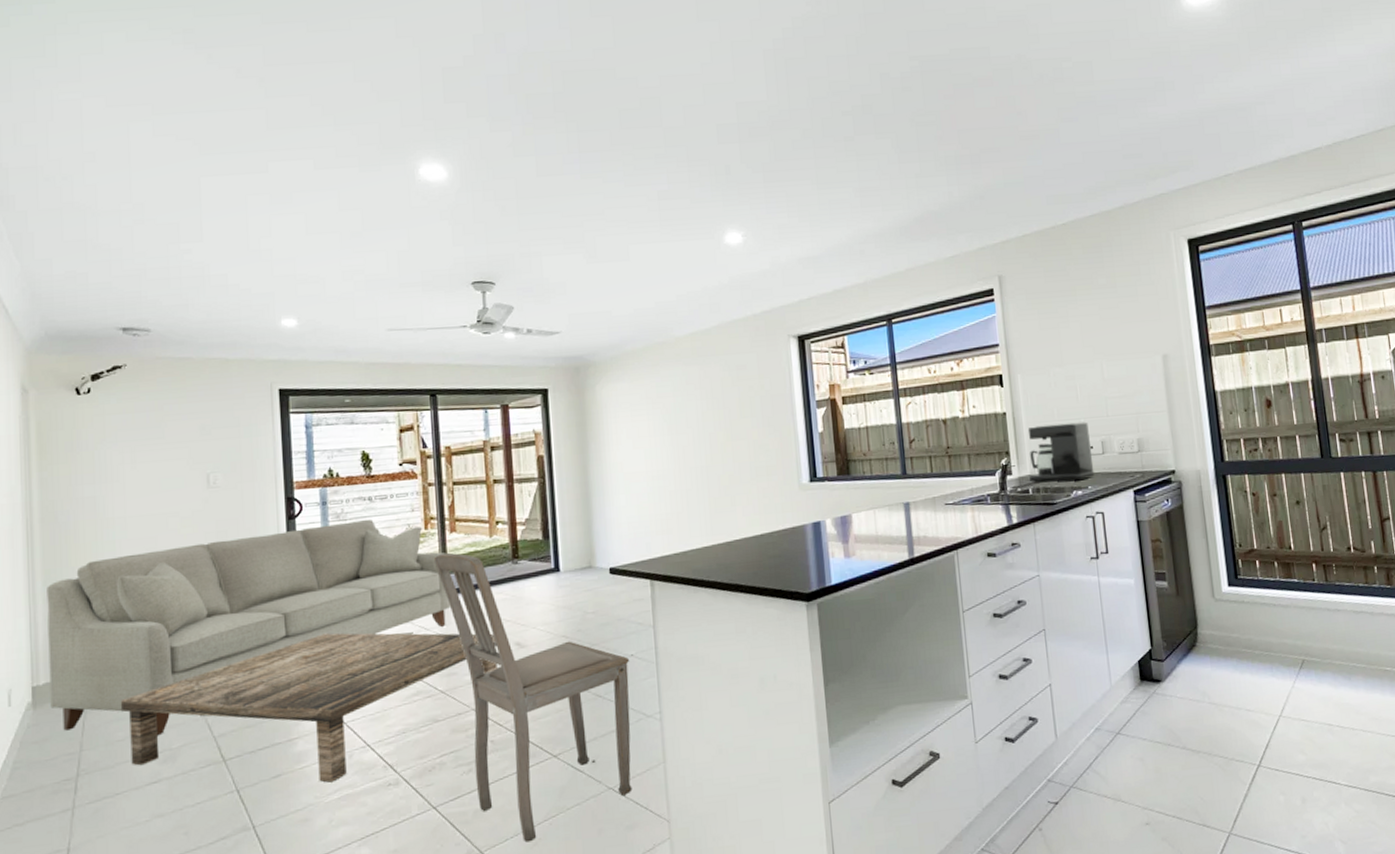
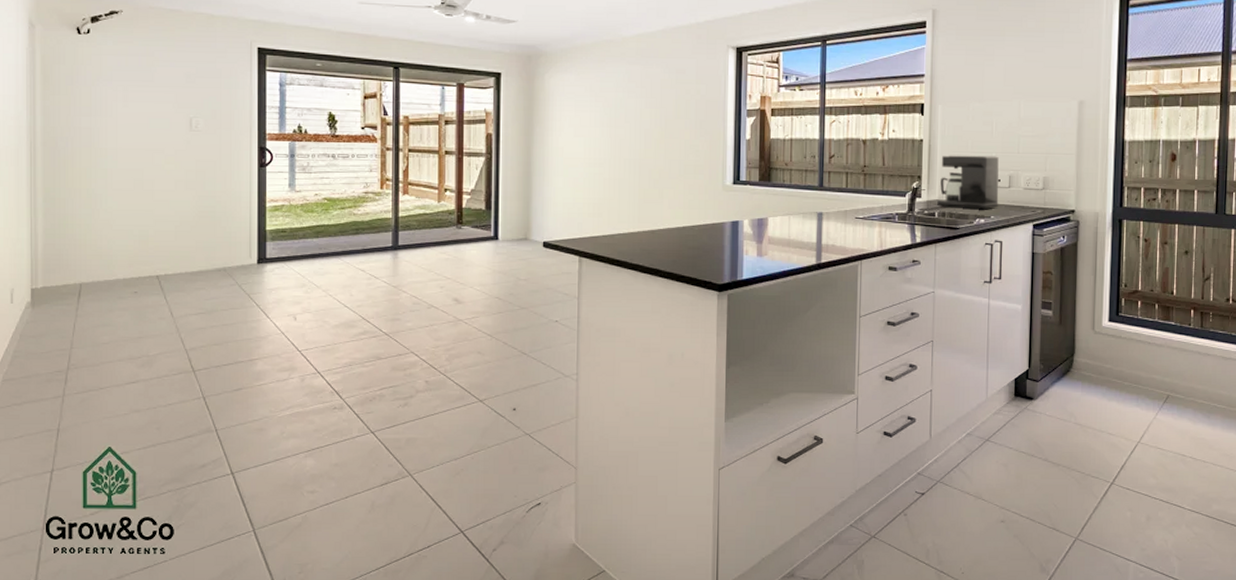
sofa: present [47,519,451,736] -> none [46,174,399,343]
coffee table: present [120,633,497,783] -> none [106,271,438,400]
dining chair: present [433,552,633,842] -> none [386,212,554,471]

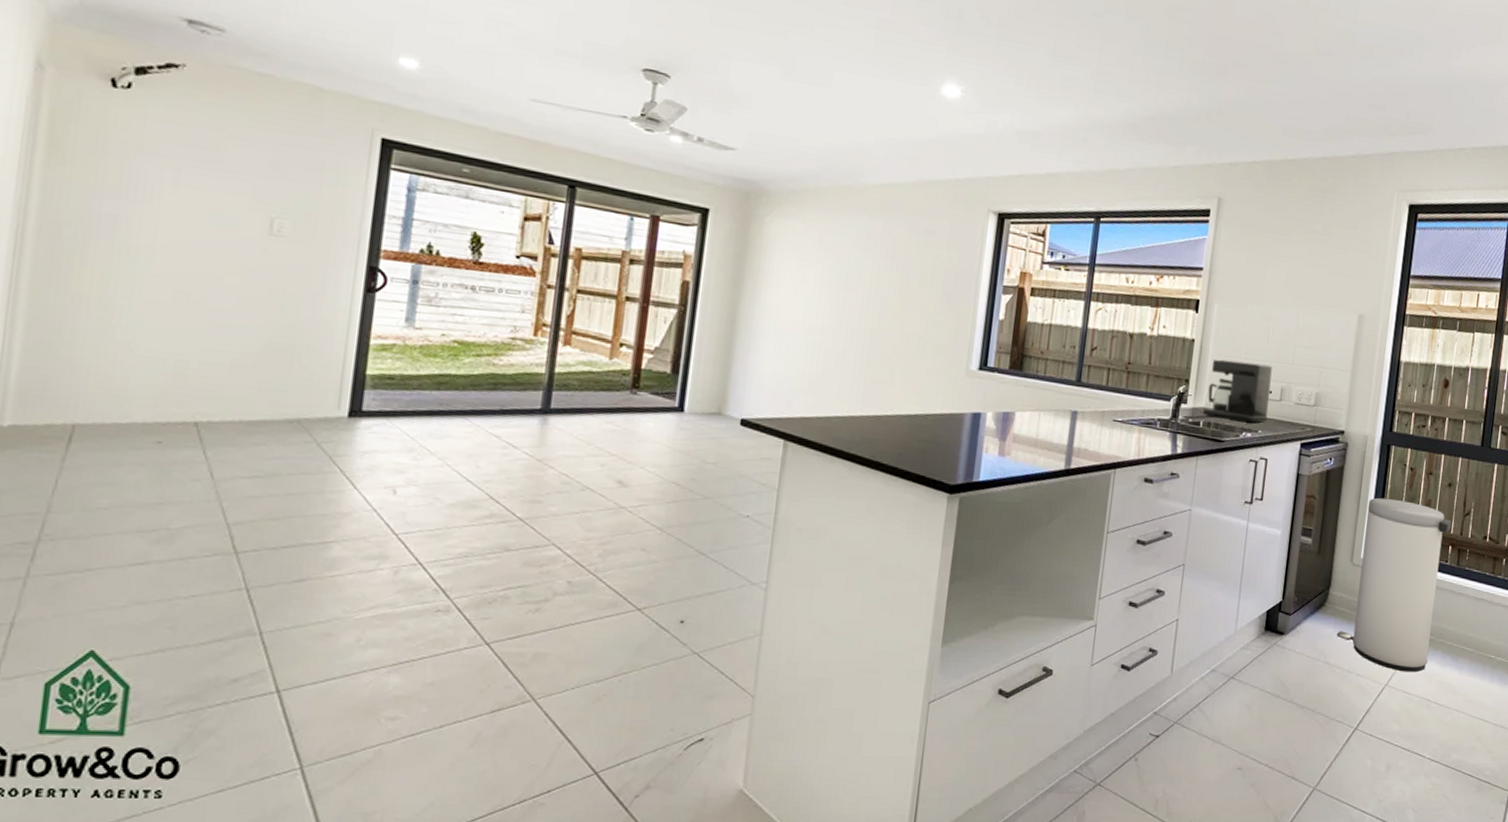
pedal bin: none [1084,269,1191,430] -> present [1336,497,1451,672]

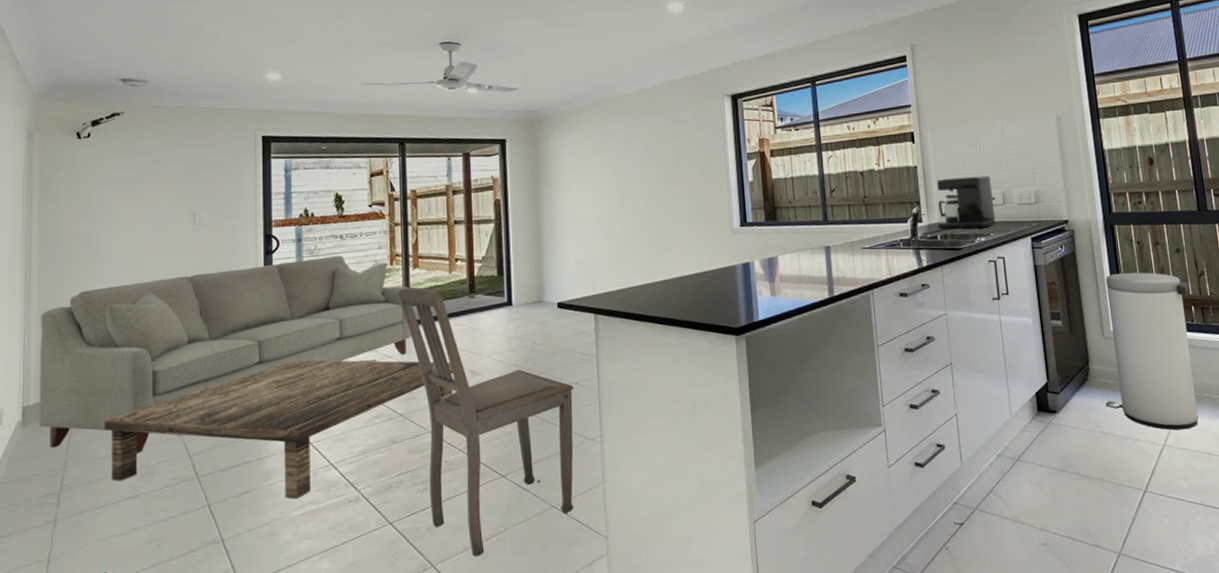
sofa: none [14,290,554,511] -> present [39,255,412,454]
coffee table: none [109,430,596,598] -> present [103,359,453,499]
dining chair: none [537,366,745,696] -> present [397,286,575,557]

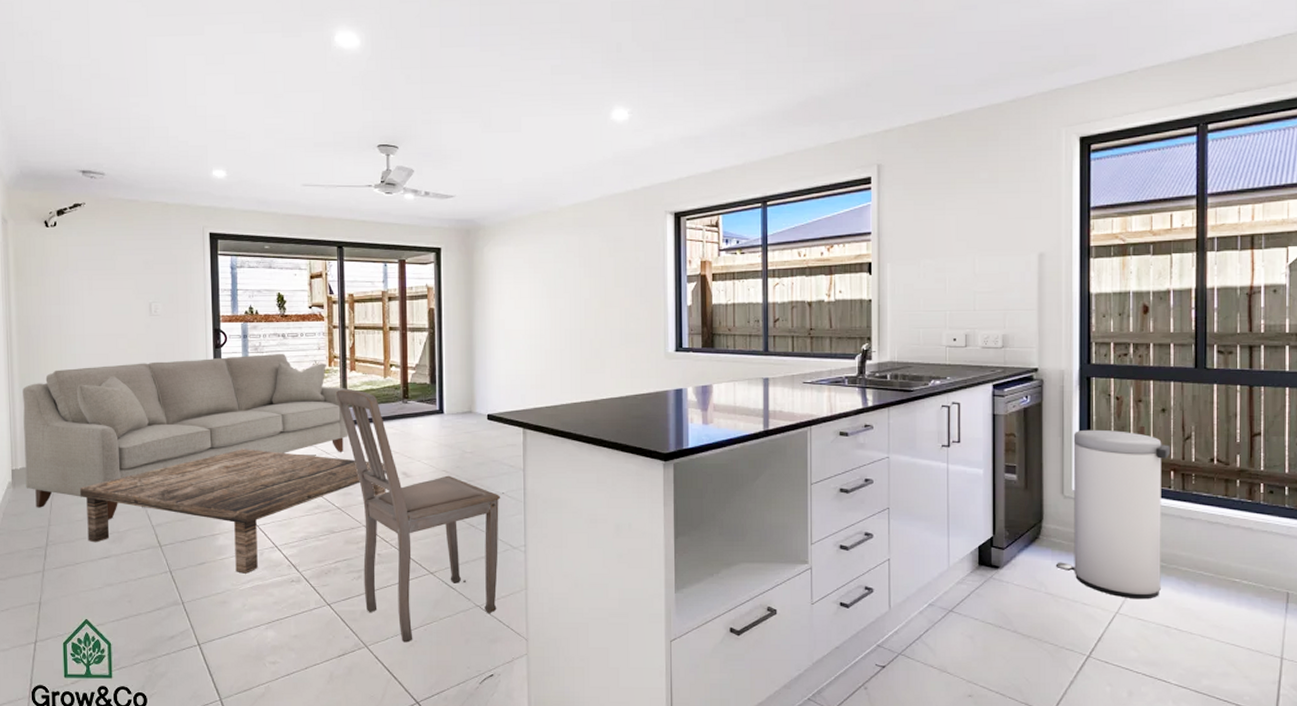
coffee maker: present [936,175,996,229] -> none [888,314,955,371]

